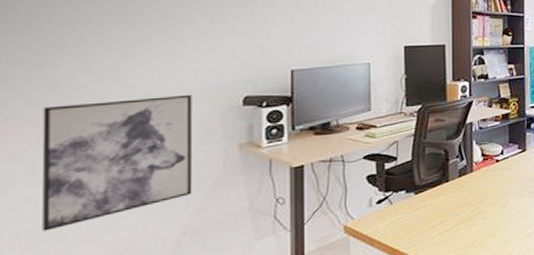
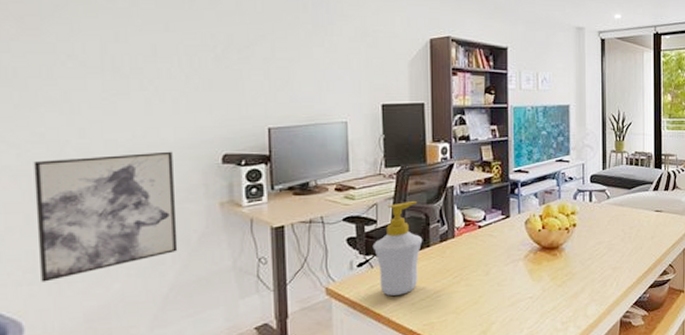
soap bottle: none [392,137,442,231] -> present [372,200,423,296]

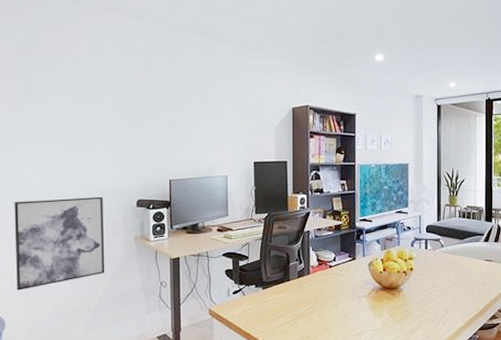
soap bottle: present [372,200,423,296] -> none [245,241,284,319]

